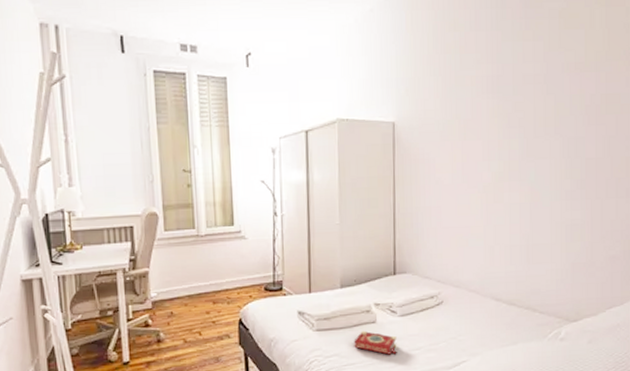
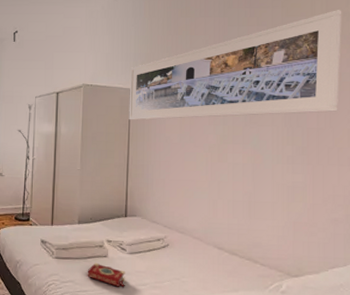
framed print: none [392,20,622,161] -> present [129,10,342,120]

